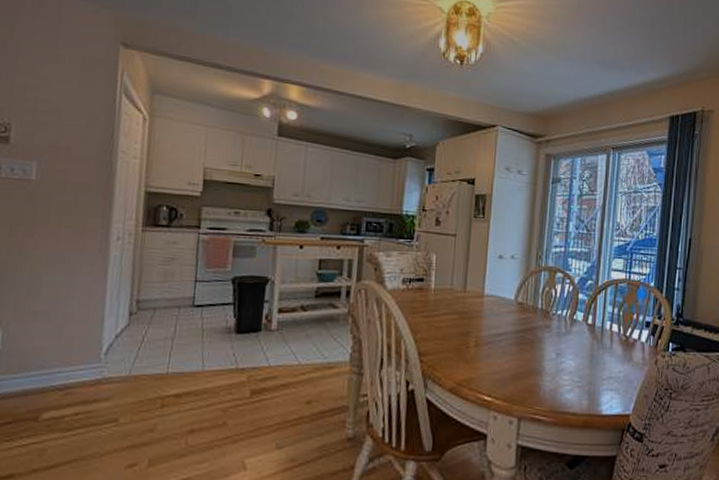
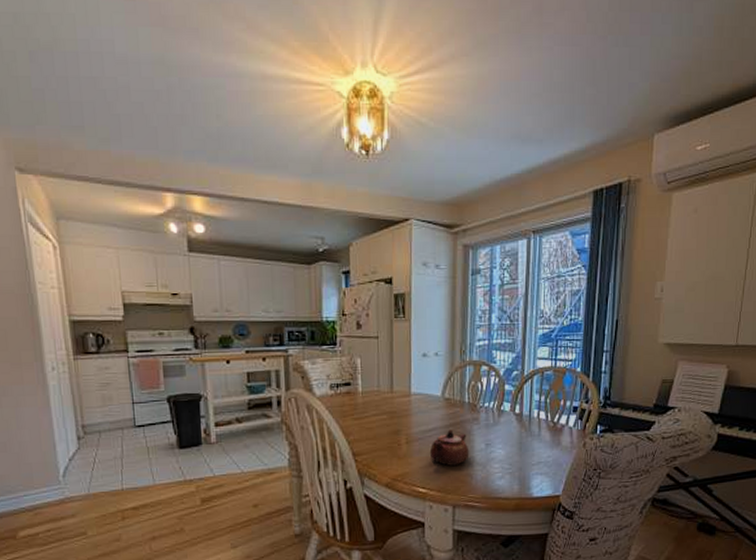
teapot: none [498,335,539,374] -> present [429,429,469,466]

